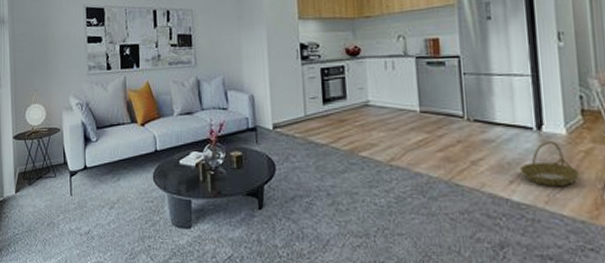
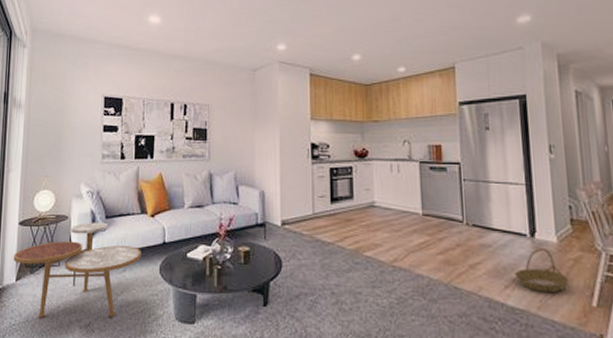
side table: none [11,133,134,227] -> present [13,222,141,318]

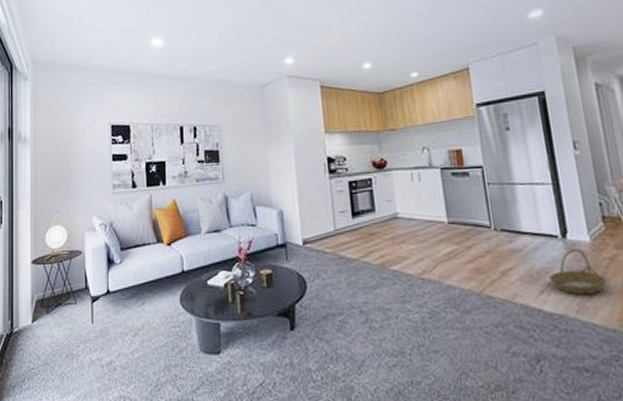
side table: present [13,222,141,318] -> none [28,254,160,359]

